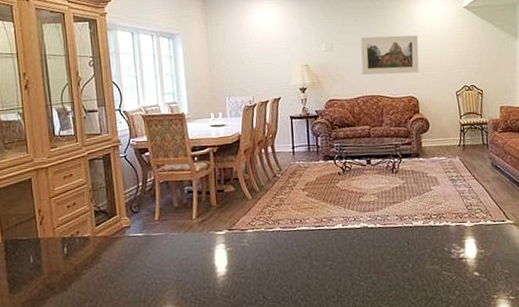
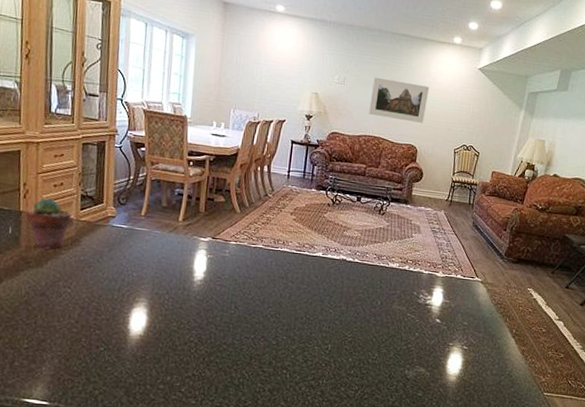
potted succulent: none [45,219,88,272] -> present [26,197,72,249]

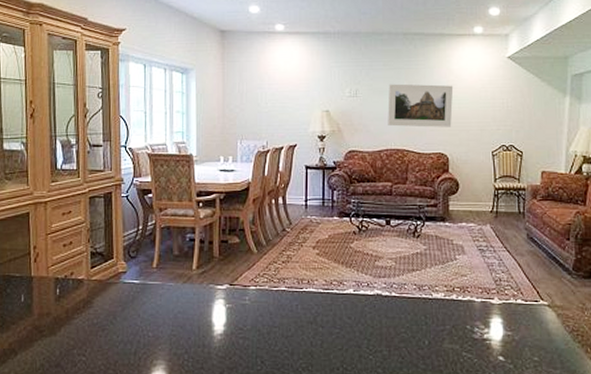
potted succulent: present [26,197,72,249] -> none [38,259,82,315]

